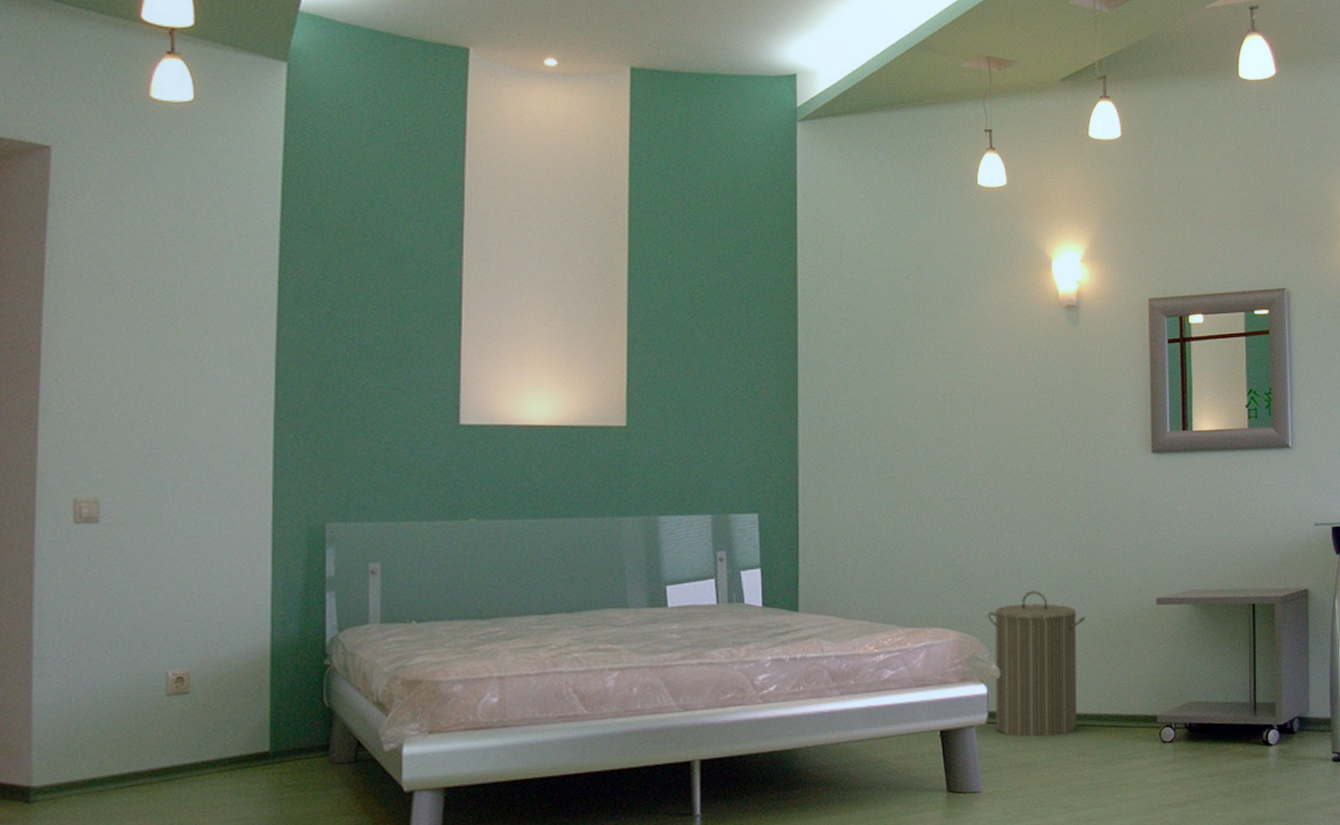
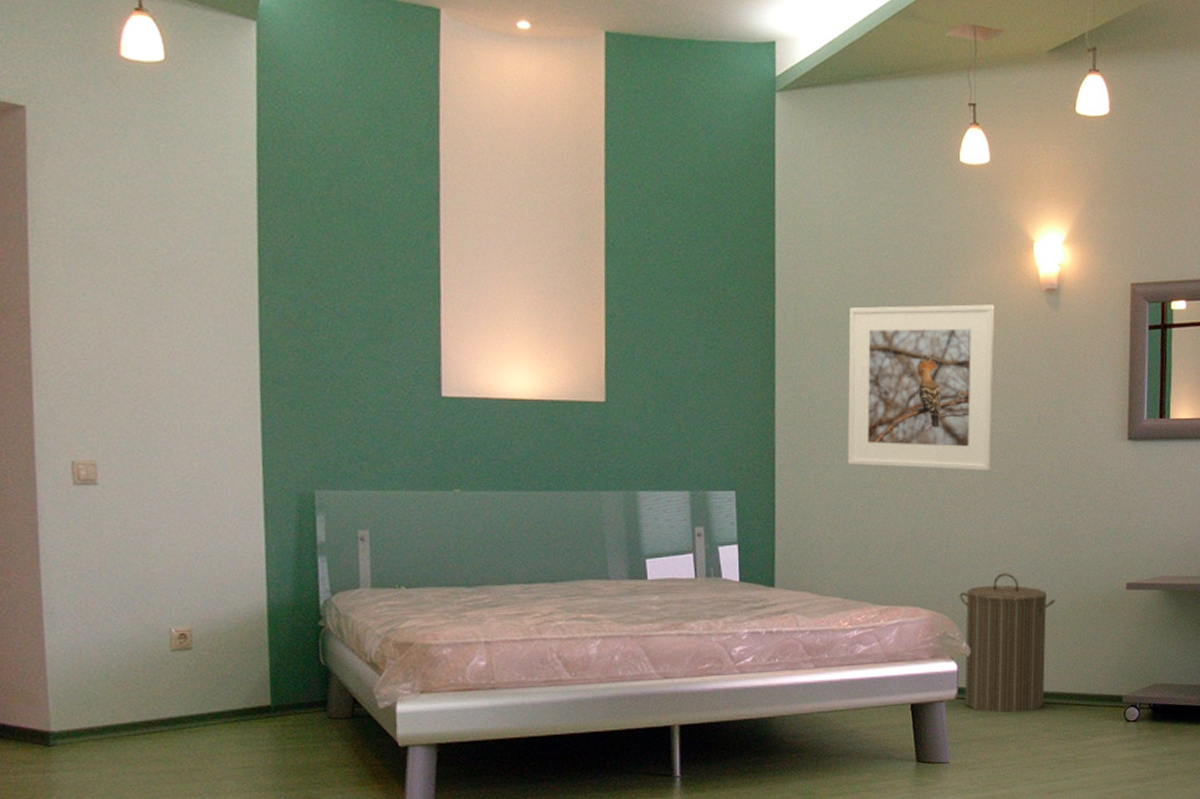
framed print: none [871,322,1017,488] -> present [847,304,995,472]

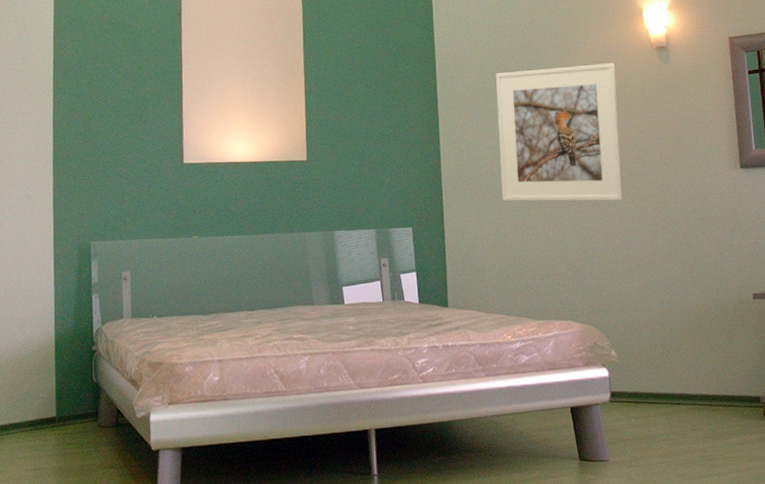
laundry hamper: present [959,573,1056,713] -> none [605,288,691,414]

